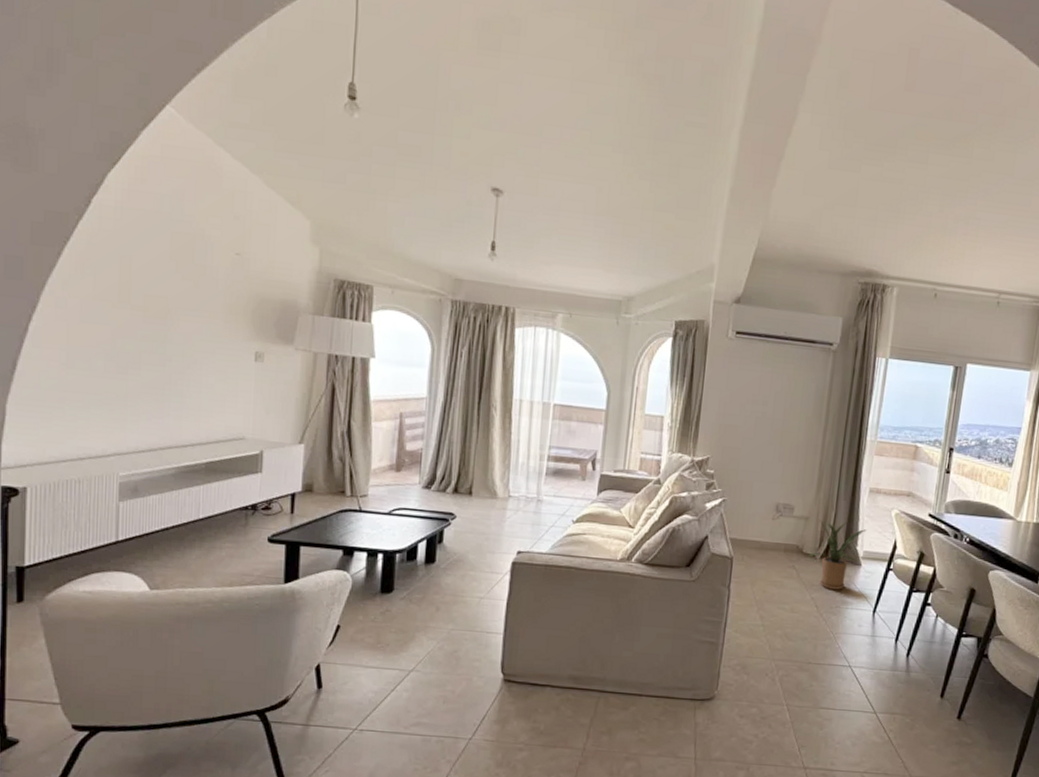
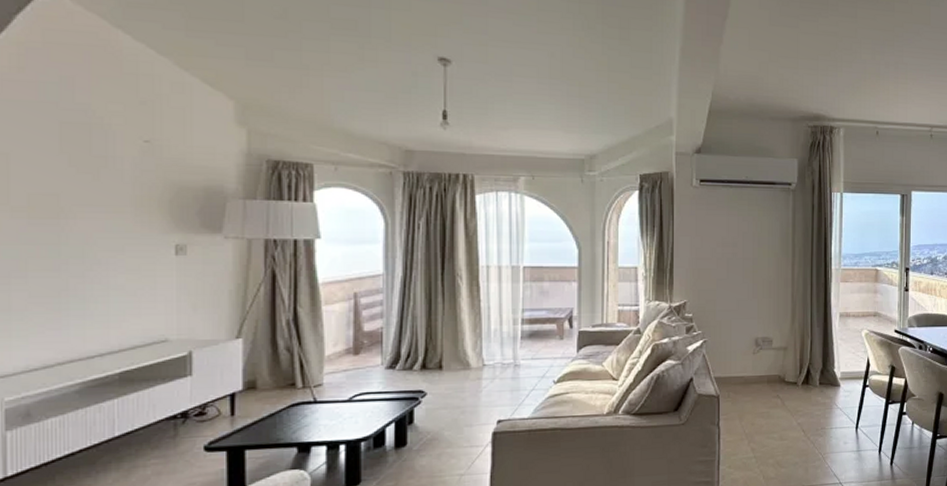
house plant: present [808,520,867,590] -> none [791,348,842,413]

